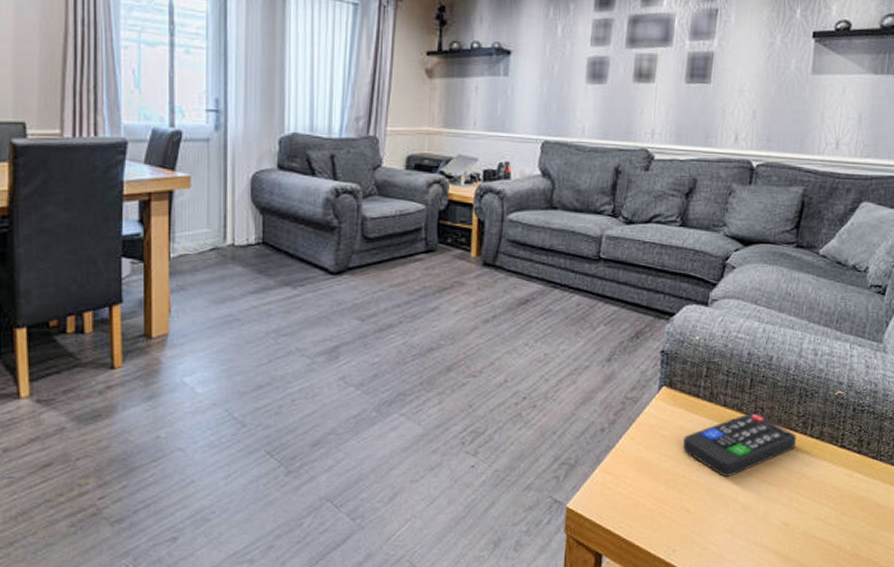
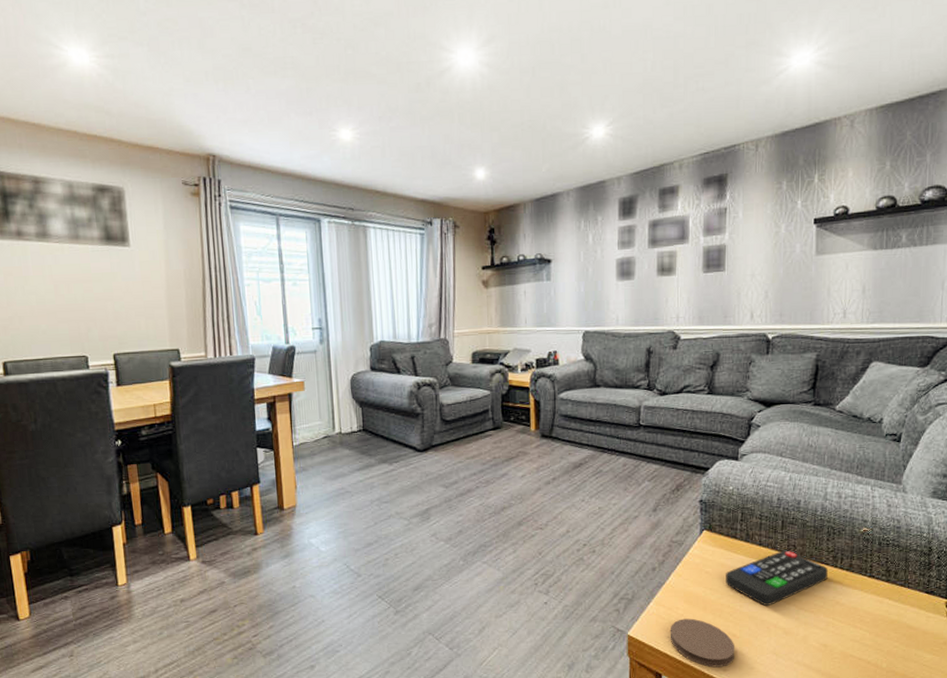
coaster: none [614,489,688,548] -> present [670,618,735,668]

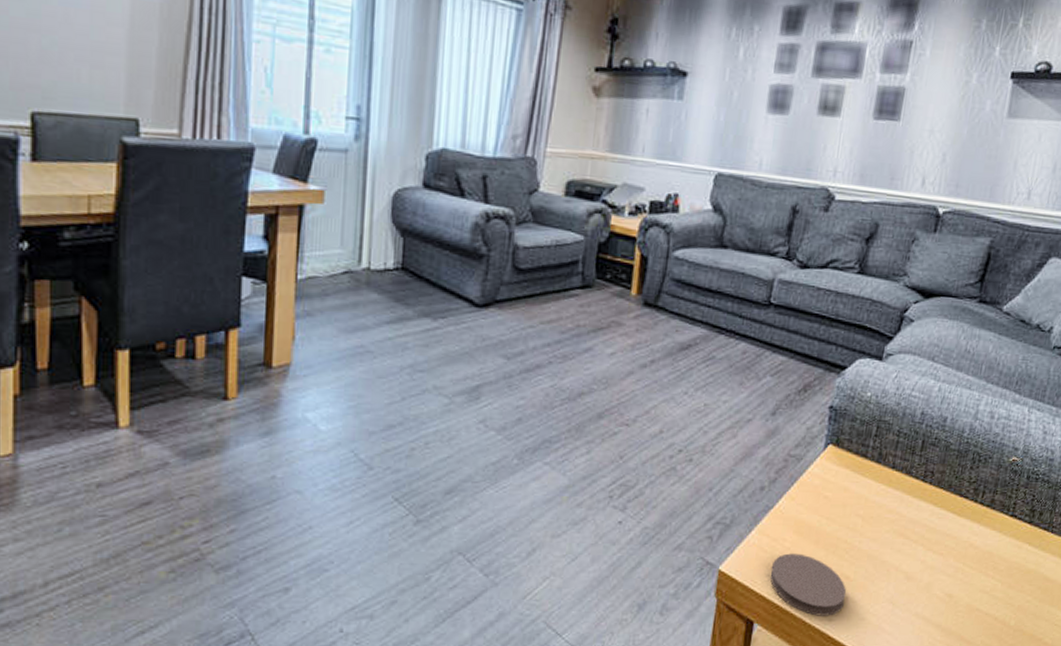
remote control: present [726,550,828,606] -> none [846,477,967,543]

